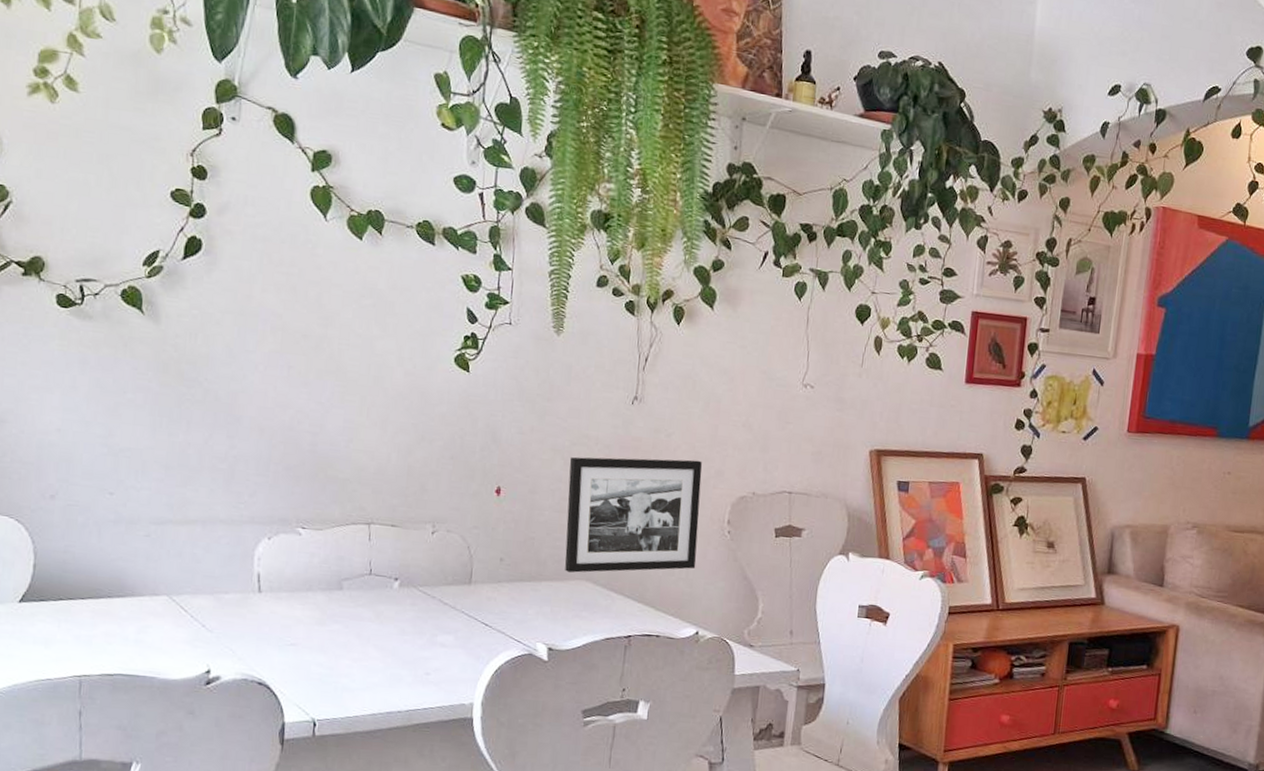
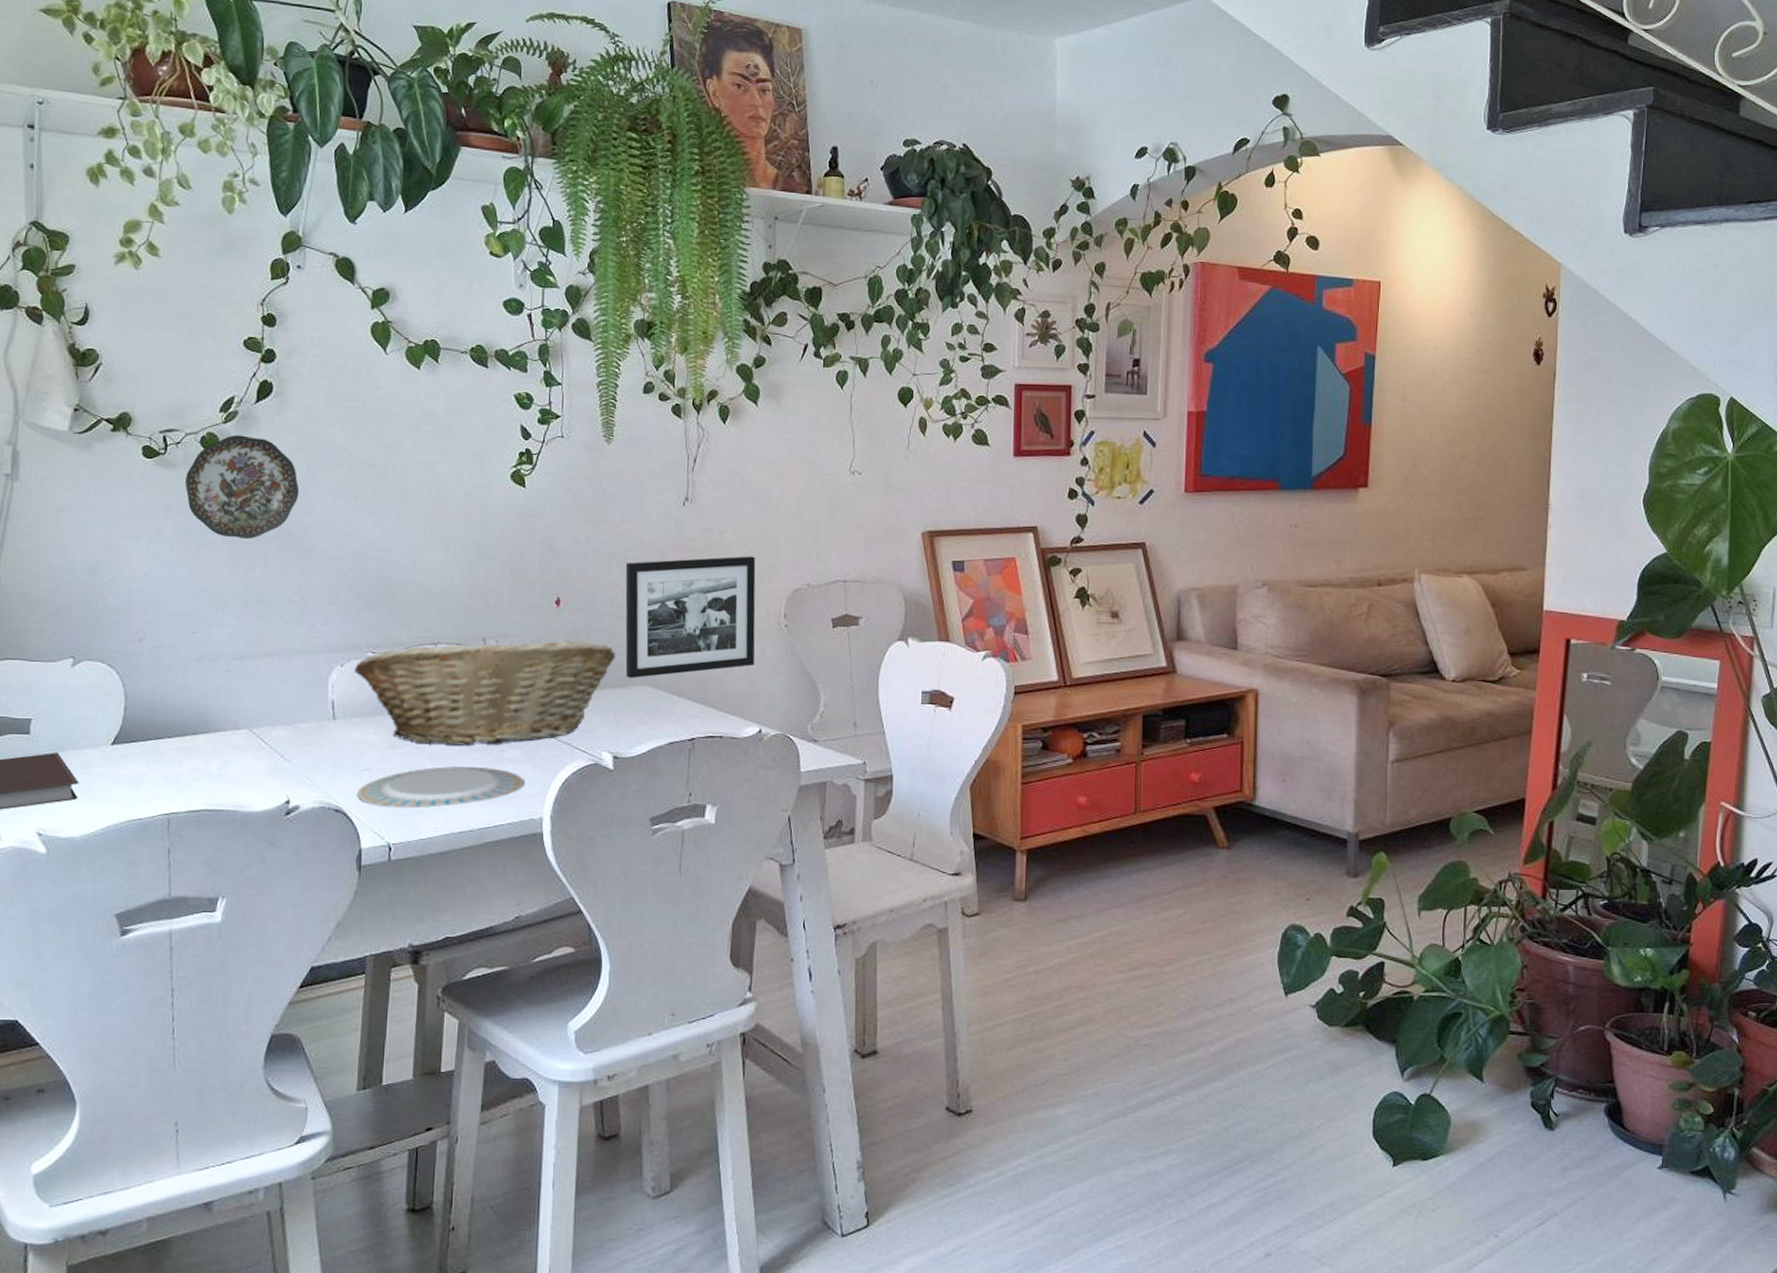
decorative plate: none [103,291,229,402] -> present [185,435,300,540]
fruit basket: none [281,521,556,629] -> present [353,638,616,746]
plate: none [281,647,457,687] -> present [356,766,525,809]

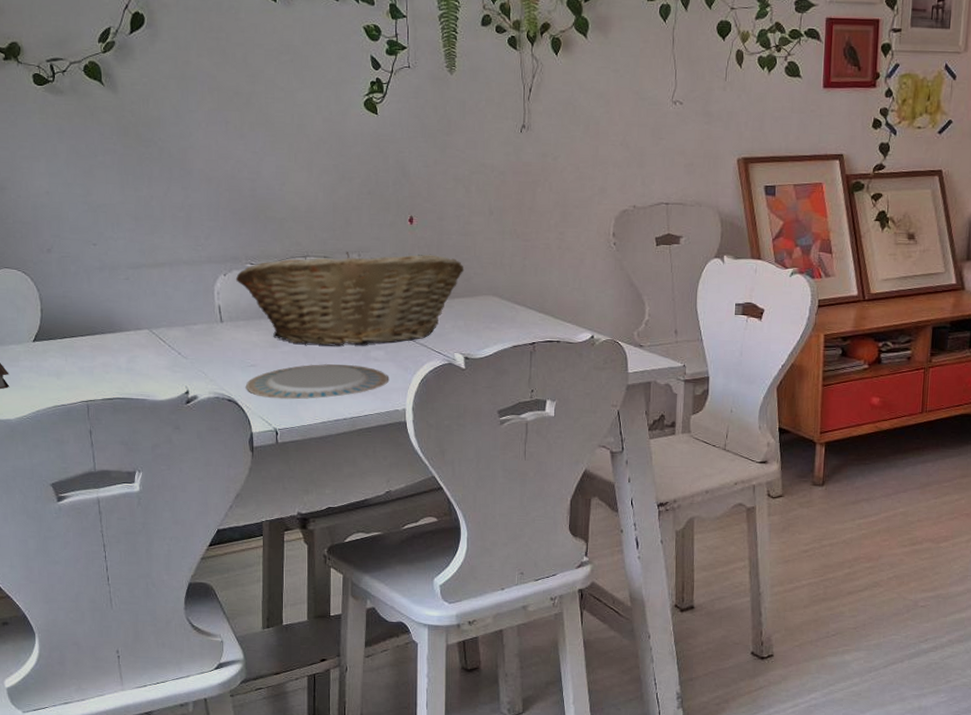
decorative plate: present [185,435,300,540] -> none [74,64,176,161]
picture frame: present [625,556,756,678] -> none [470,179,588,289]

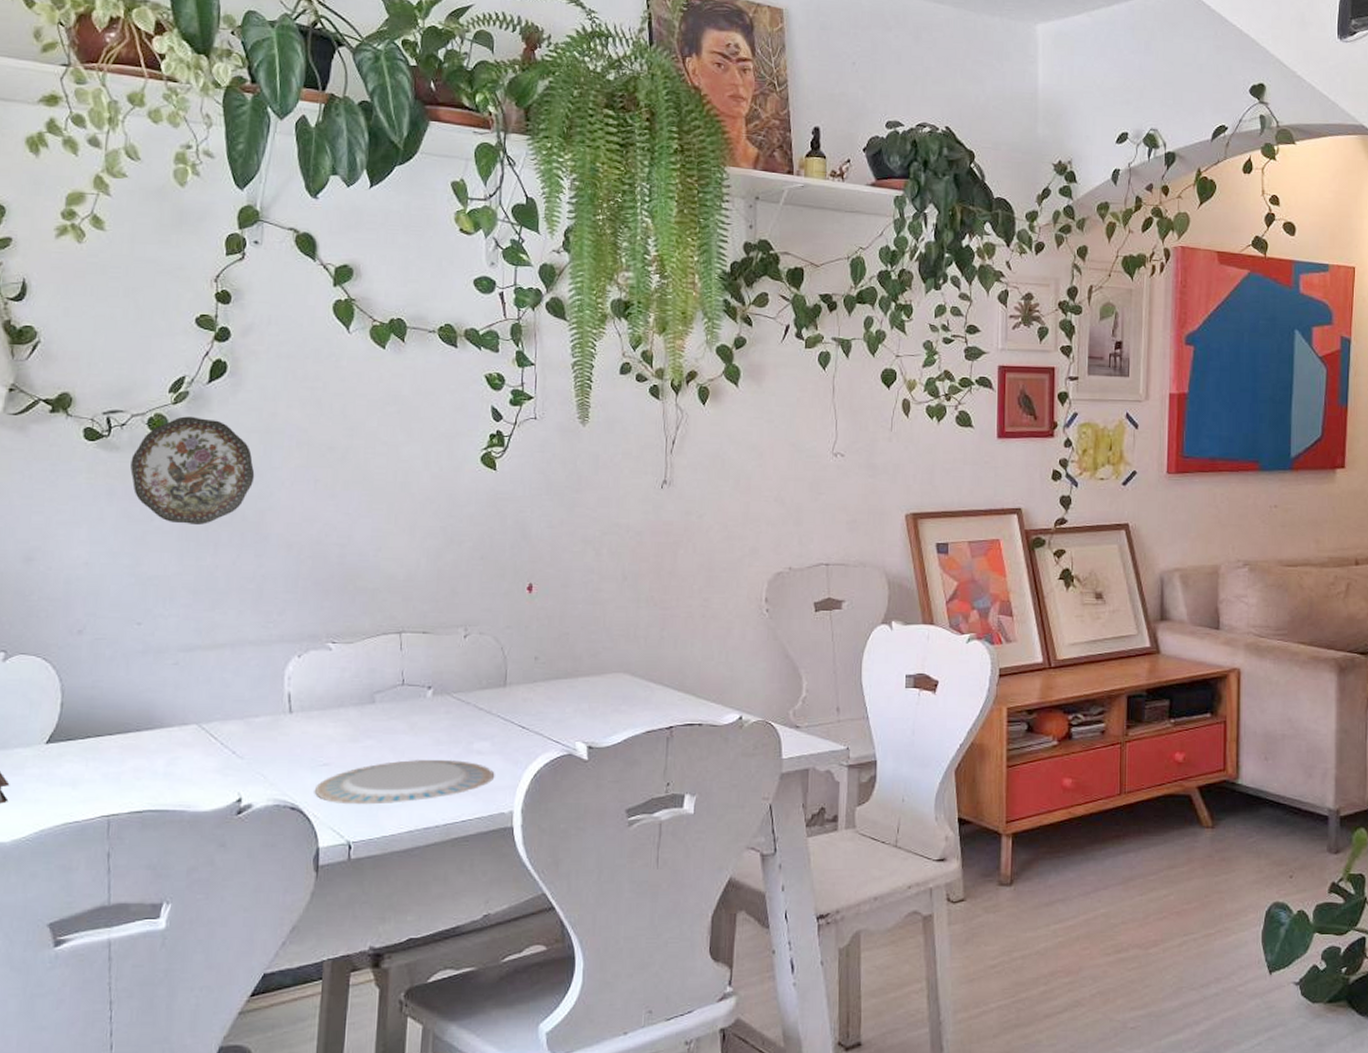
decorative plate: none [74,64,176,161] -> present [130,416,255,526]
fruit basket: present [235,252,464,346] -> none [312,626,591,738]

